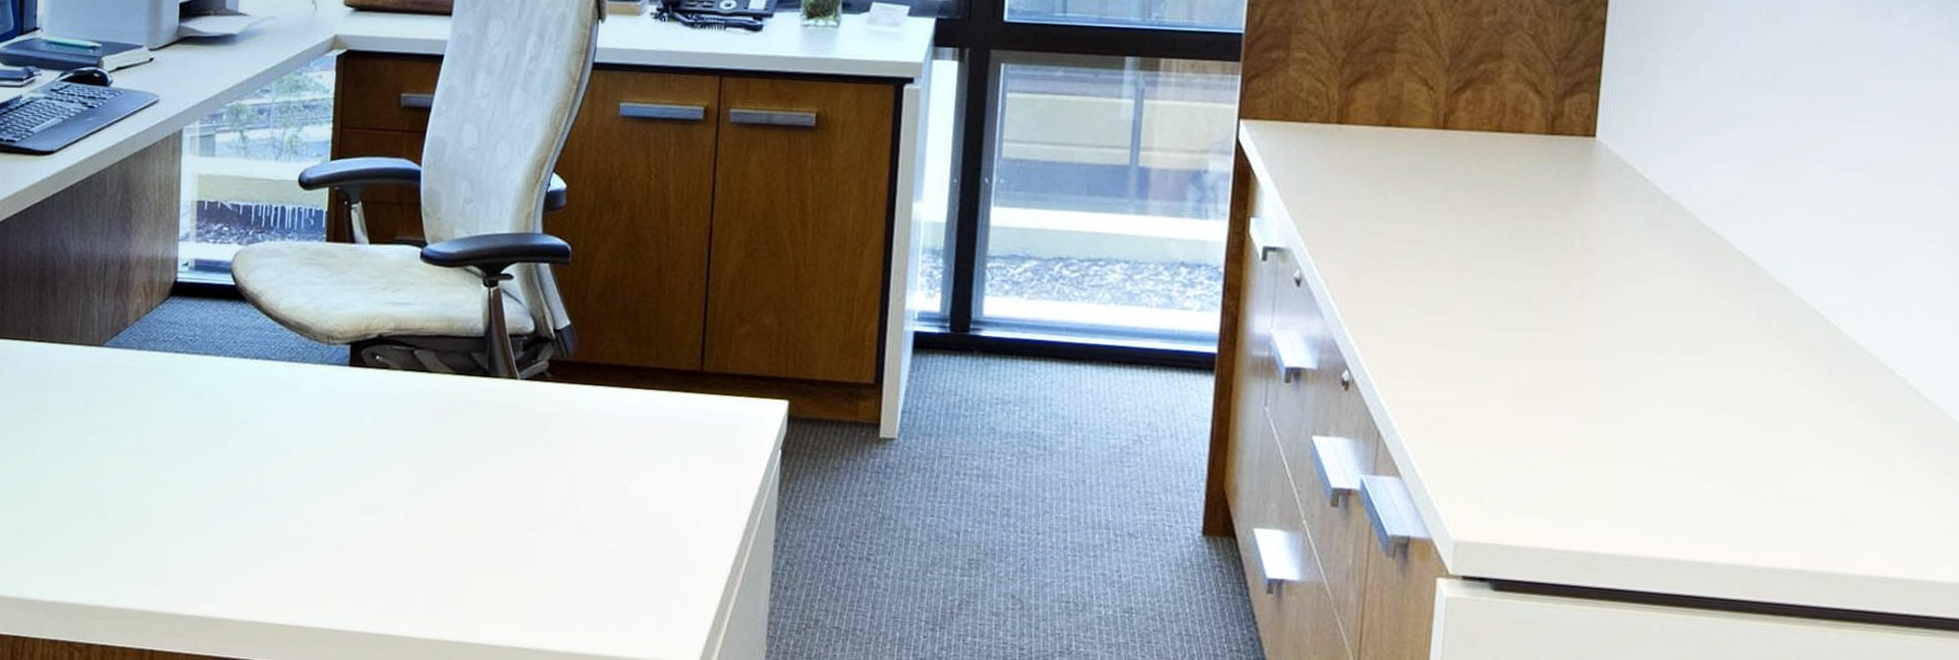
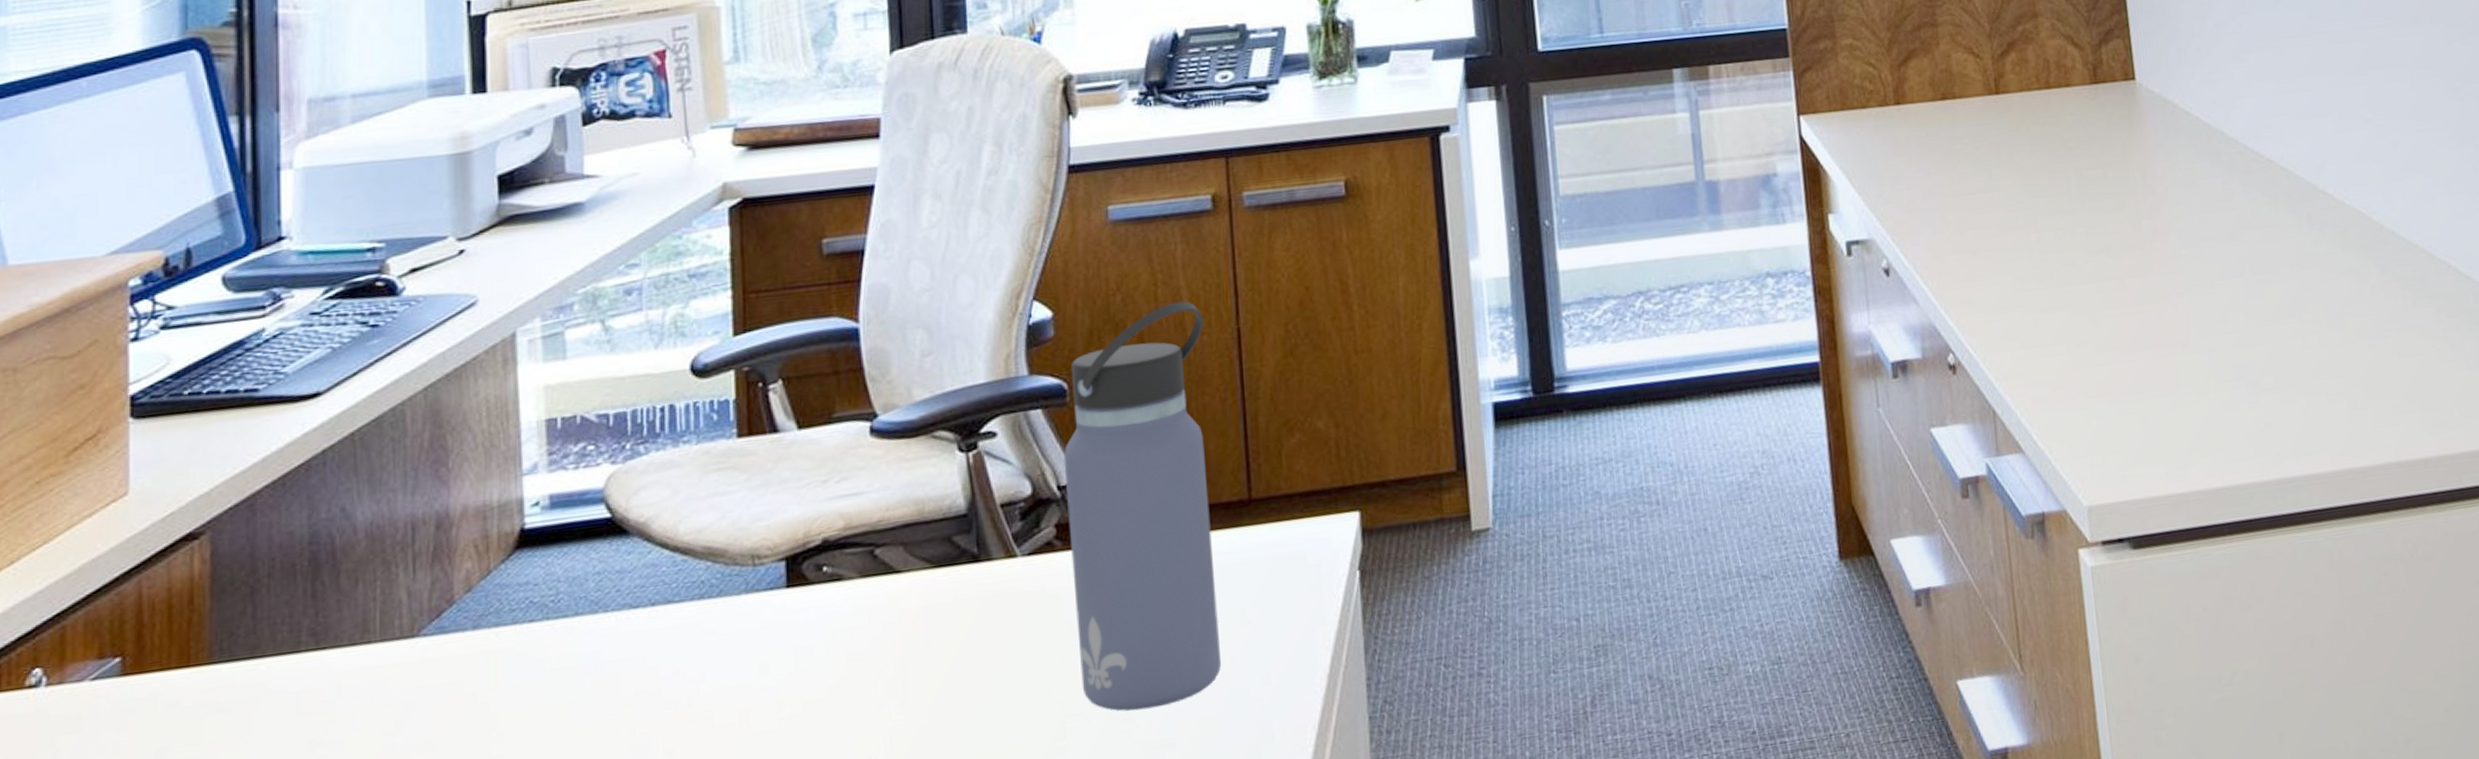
water bottle: none [553,194,684,524] -> present [1063,301,1222,711]

